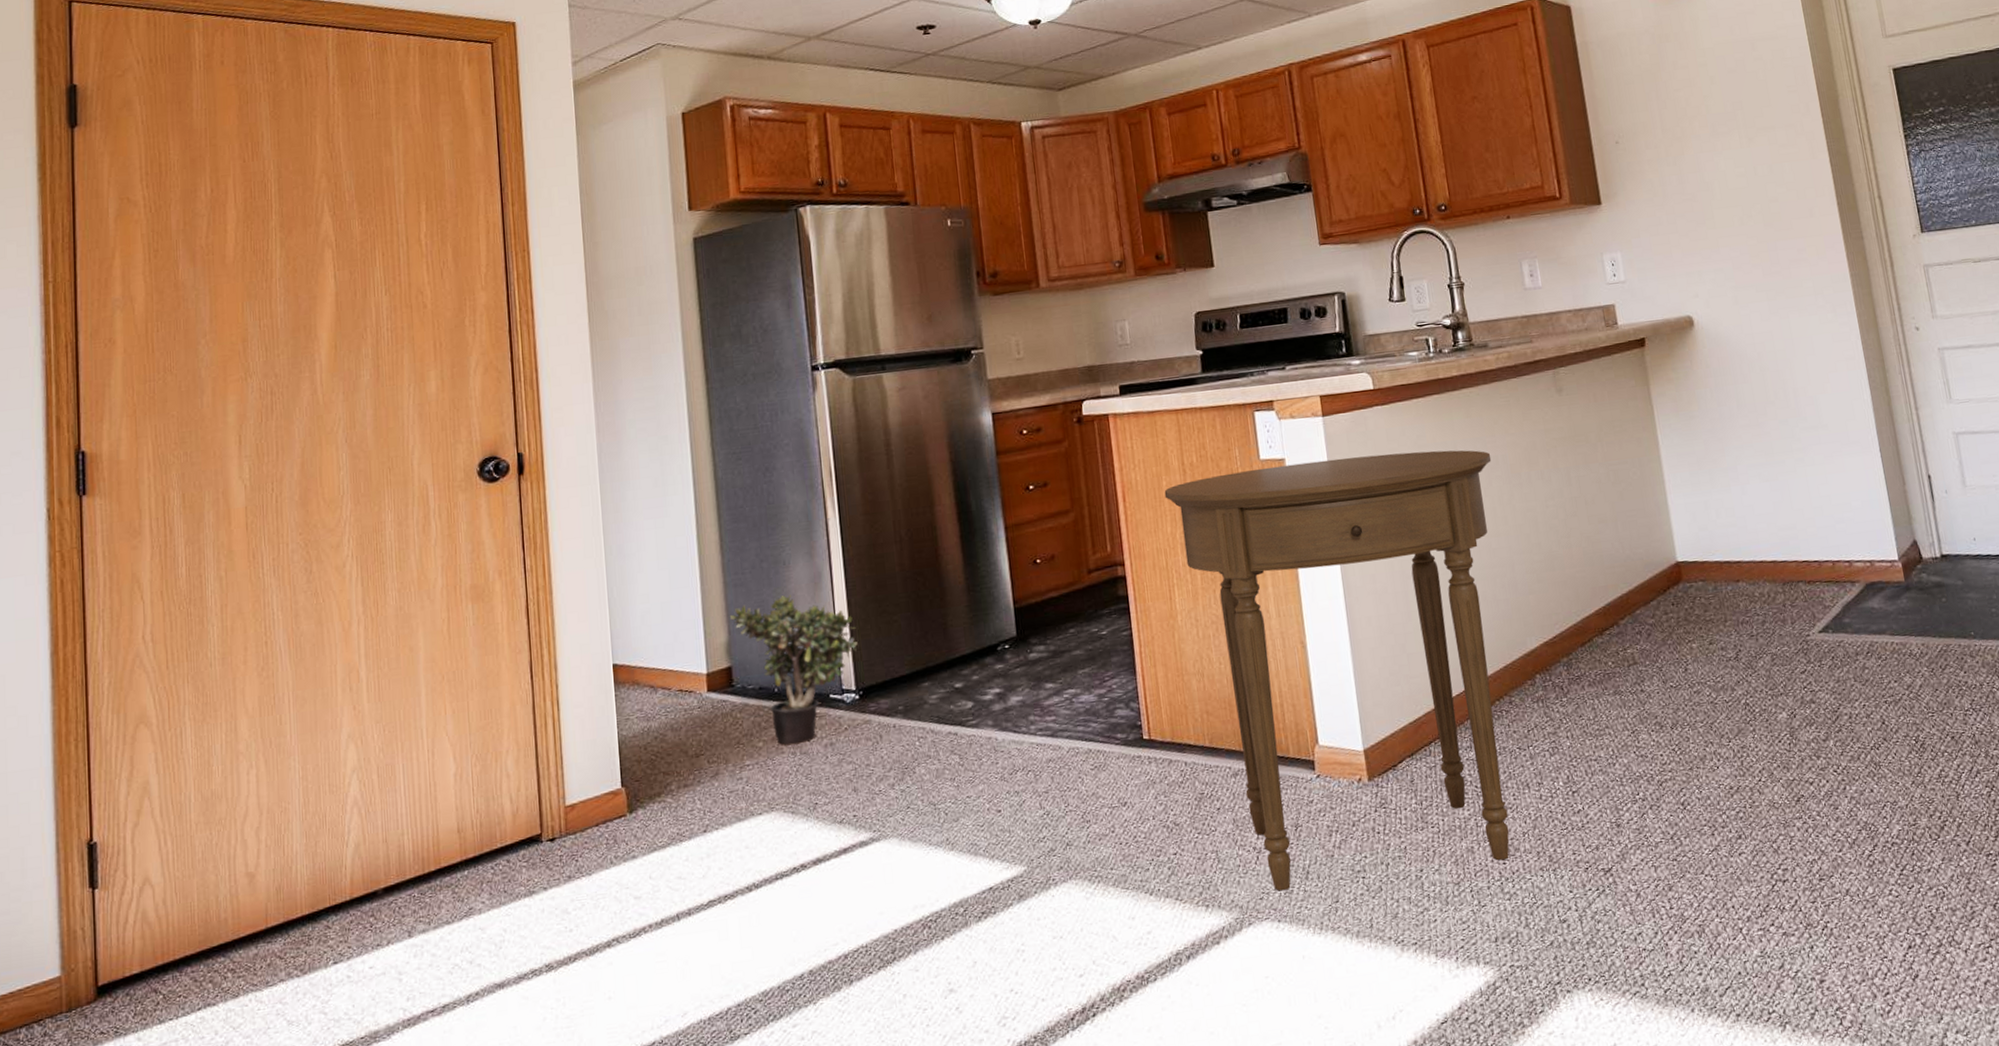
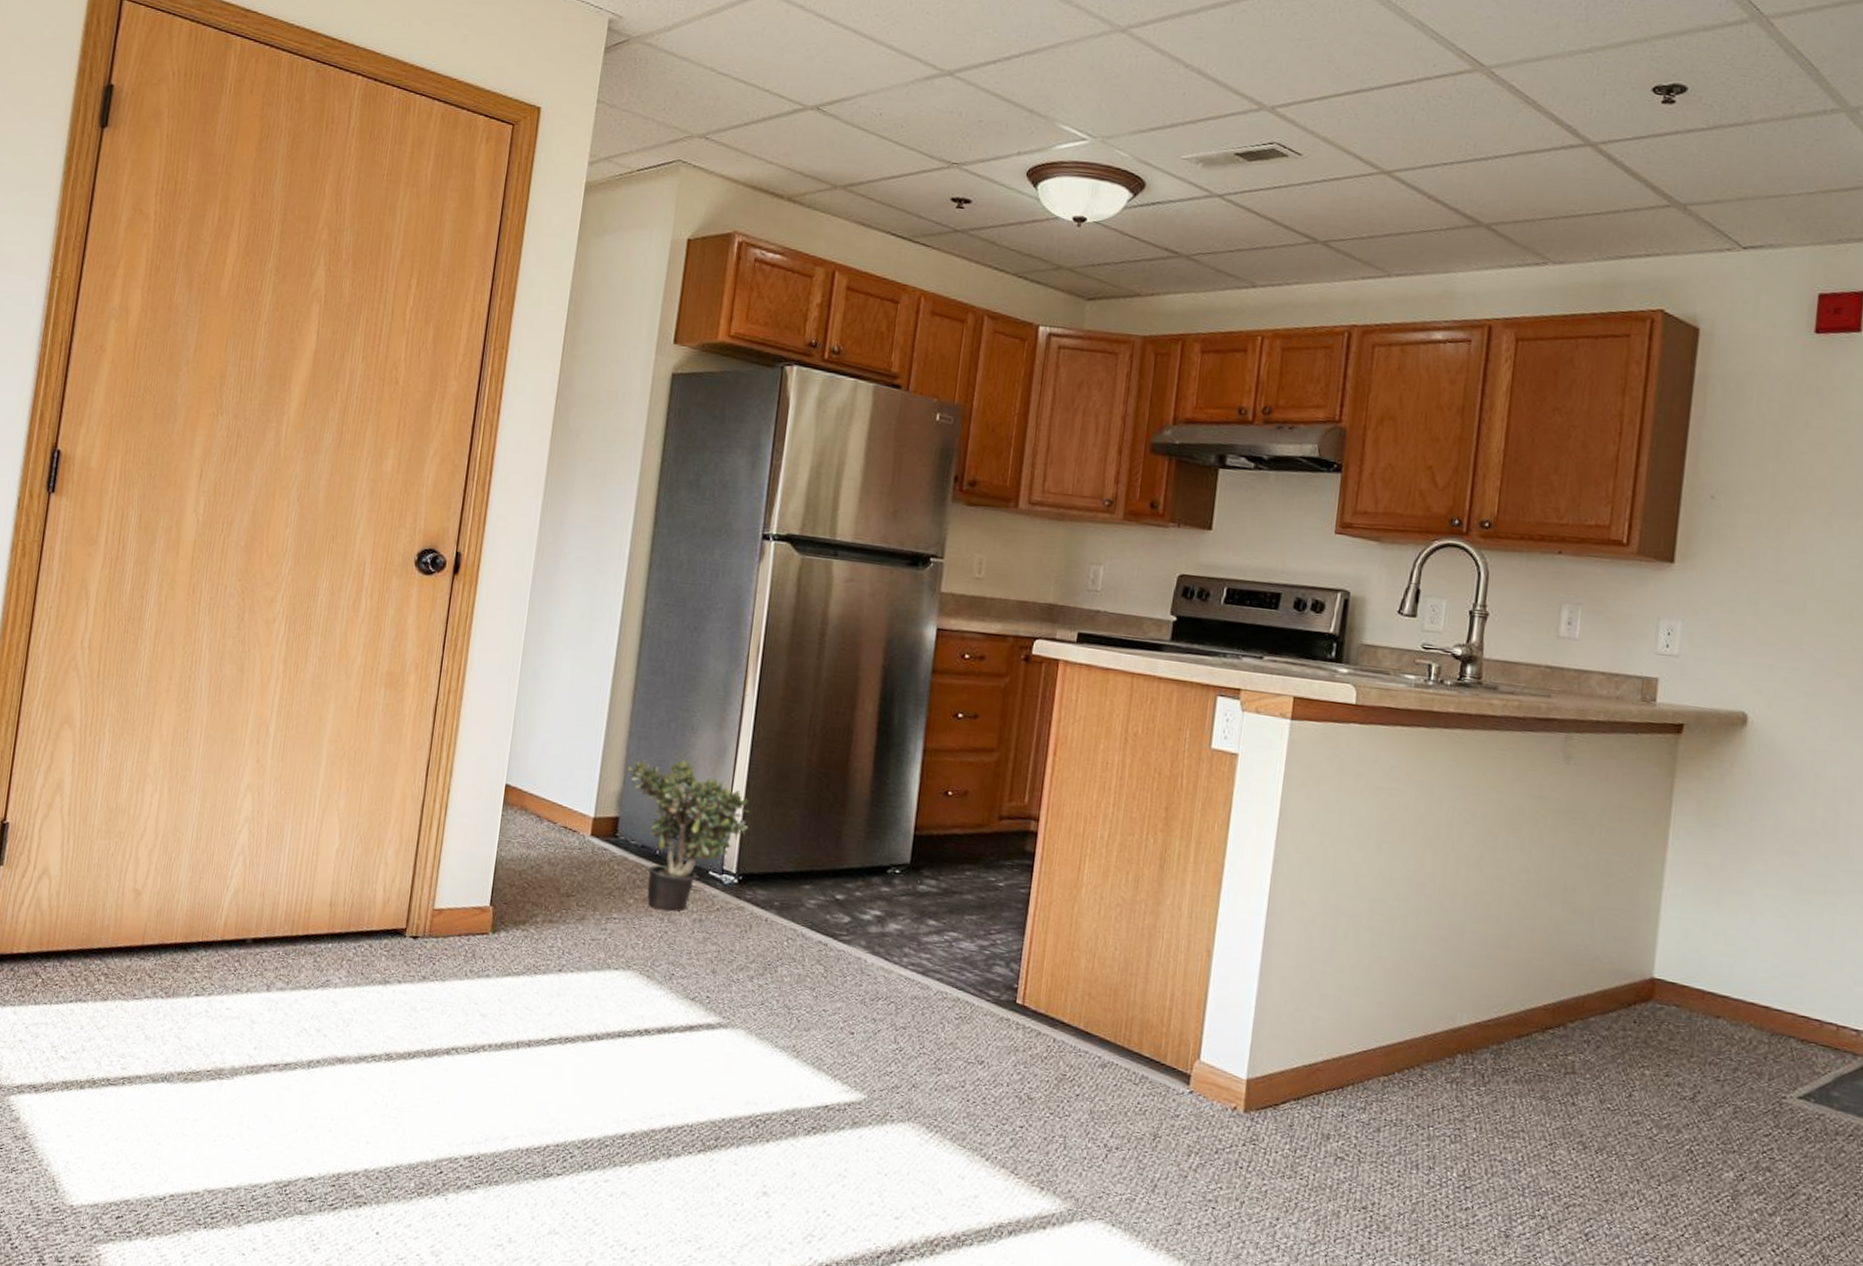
side table: present [1164,450,1510,891] -> none [1098,751,1470,1235]

